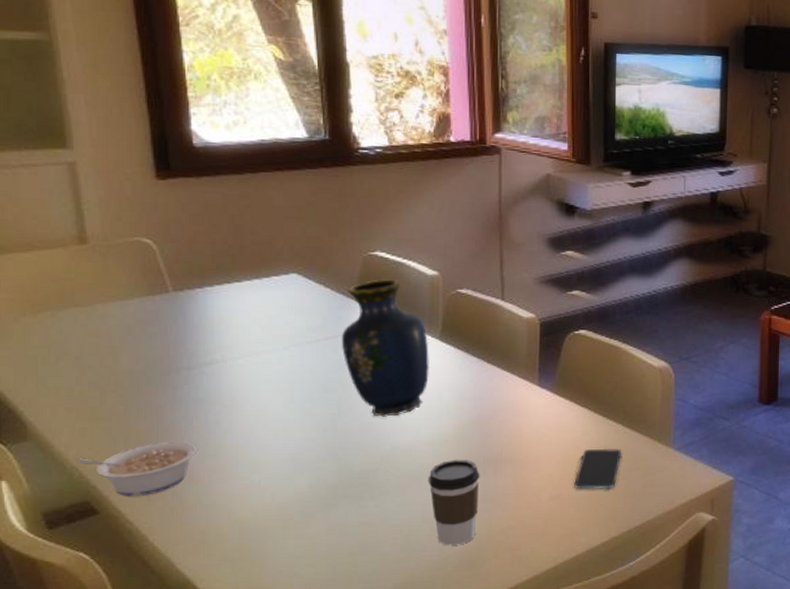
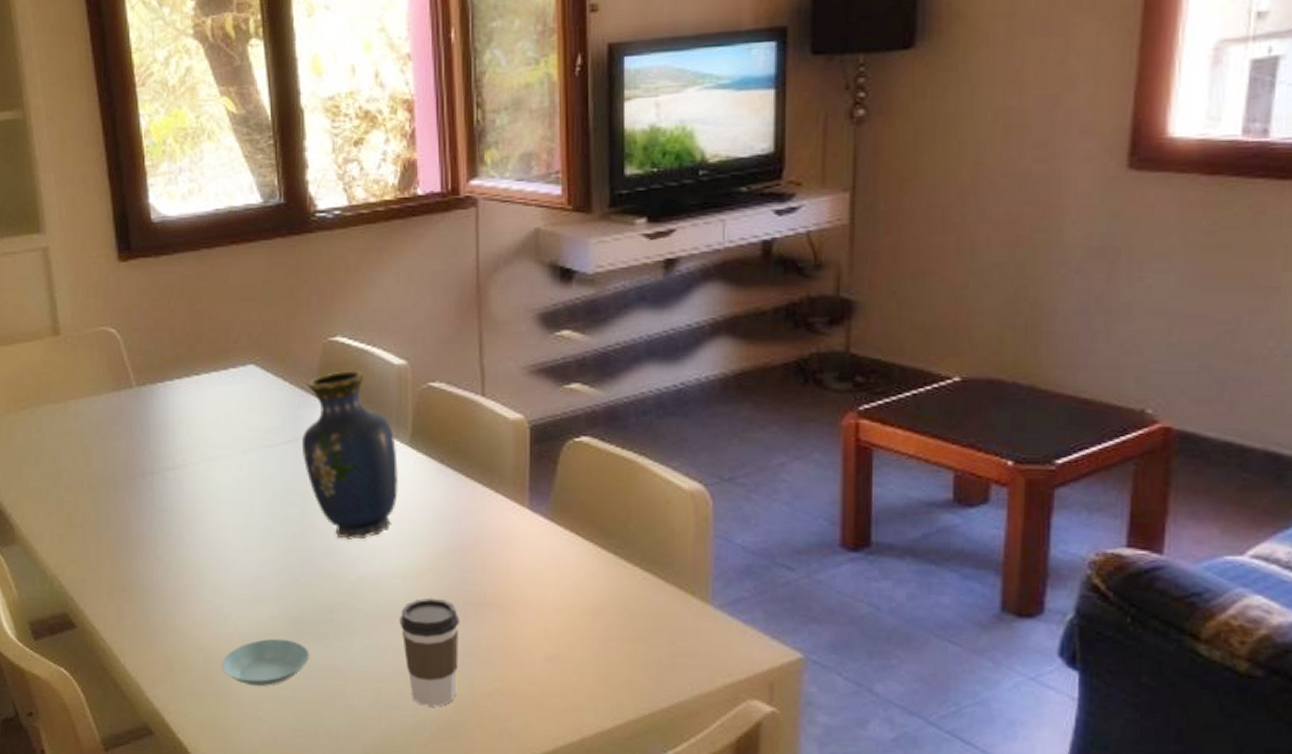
legume: present [77,442,198,496] -> none [57,554,163,612]
saucer: none [258,504,345,547] -> present [222,638,310,687]
smartphone: present [573,448,621,490] -> none [576,598,639,655]

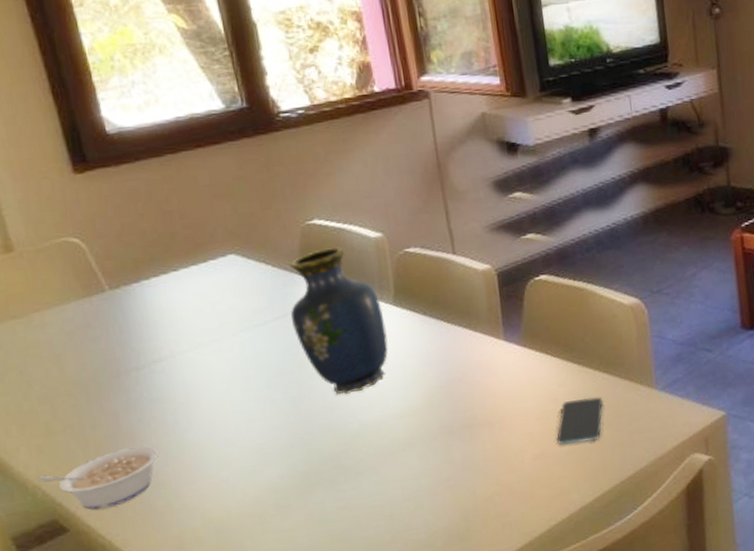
legume: none [57,554,163,612] -> present [38,445,160,510]
saucer: present [222,638,310,687] -> none [234,493,322,543]
coffee cup: present [399,597,460,707] -> none [402,428,461,522]
smartphone: none [576,598,639,655] -> present [556,397,603,445]

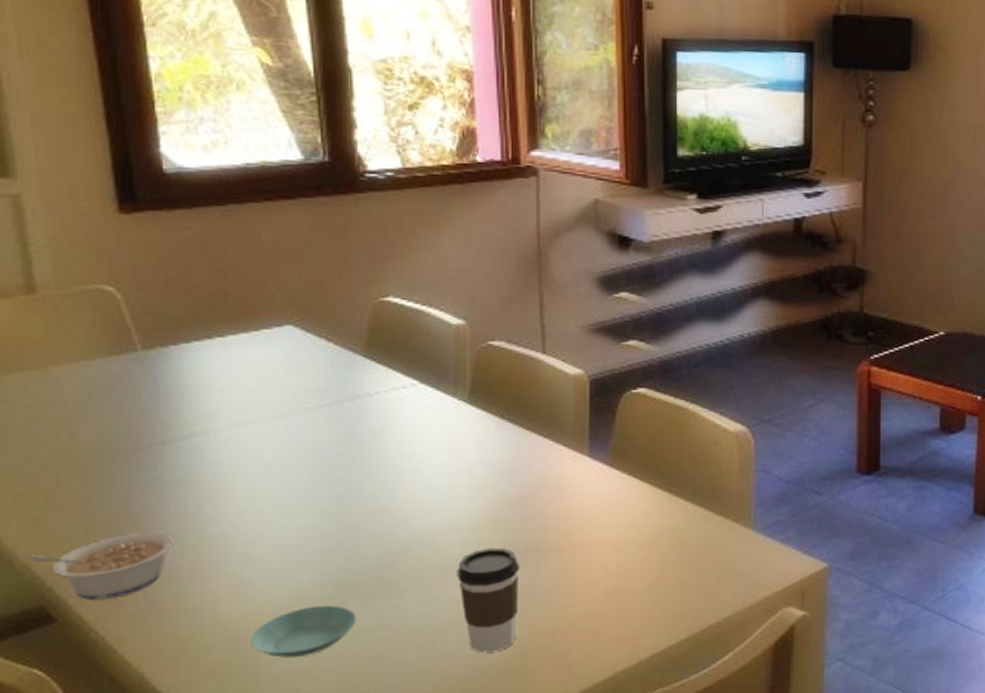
saucer: none [234,493,322,543] -> present [251,605,357,658]
vase: present [290,246,389,395] -> none [347,329,457,498]
coffee cup: none [402,428,461,522] -> present [456,547,520,653]
smartphone: present [556,397,603,445] -> none [633,531,691,582]

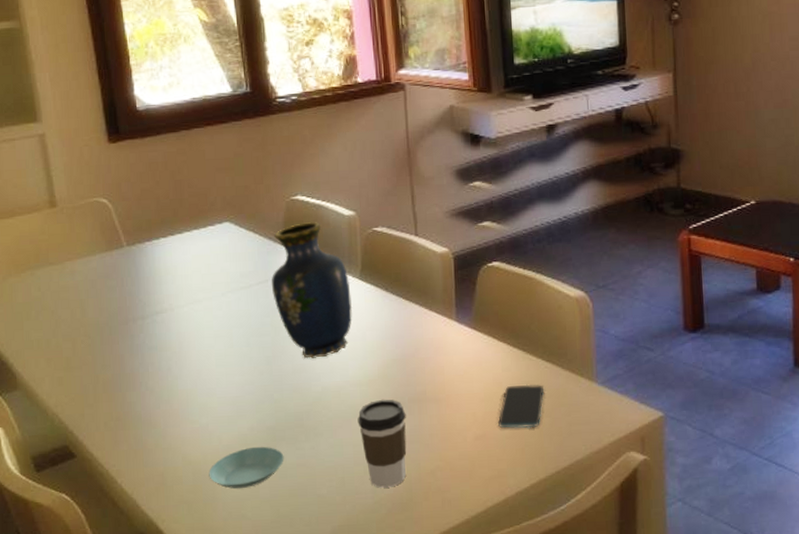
legume: present [29,532,175,600] -> none [57,388,154,441]
vase: none [347,329,457,498] -> present [271,221,353,359]
smartphone: none [633,531,691,582] -> present [497,384,544,429]

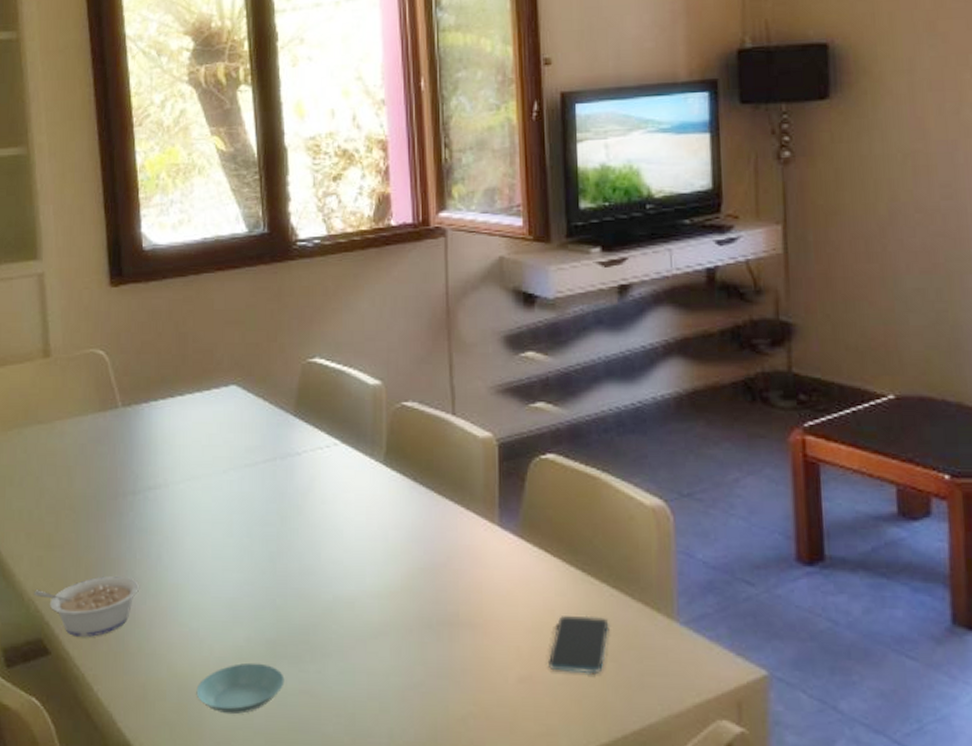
legume: none [57,388,154,441] -> present [34,576,140,637]
vase: present [271,221,353,359] -> none [280,389,374,559]
coffee cup: present [357,399,407,488] -> none [374,617,433,733]

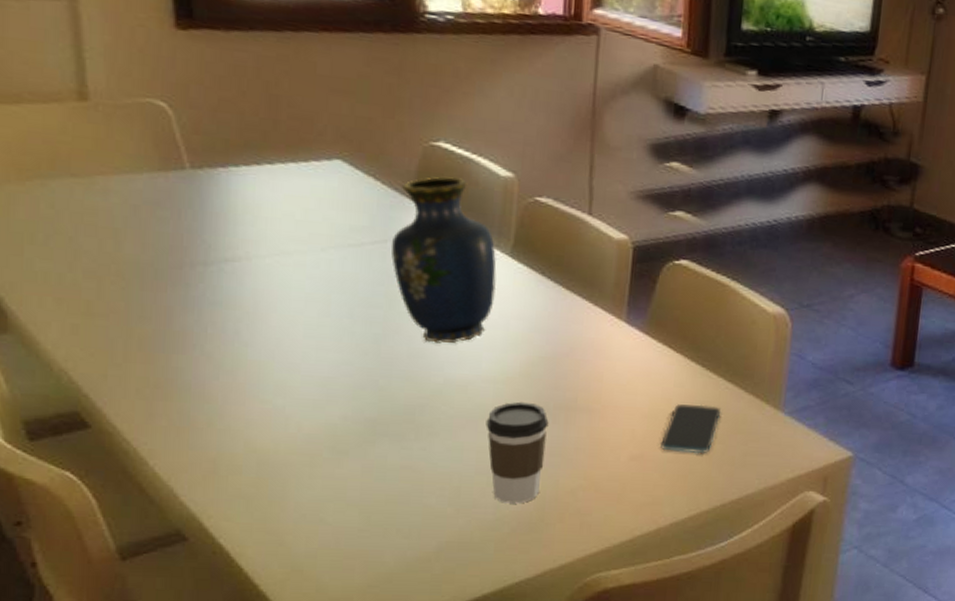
legume: present [34,576,140,637] -> none [67,349,212,411]
saucer: present [196,662,285,715] -> none [279,439,385,489]
vase: none [280,389,374,559] -> present [390,176,497,343]
coffee cup: none [374,617,433,733] -> present [486,401,549,504]

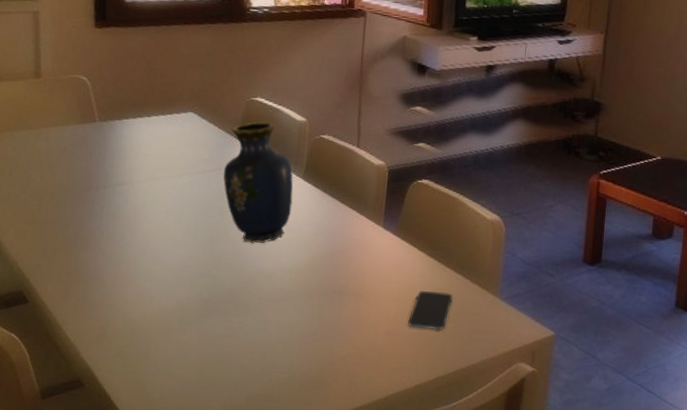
coffee cup: present [486,401,549,504] -> none [283,287,328,366]

